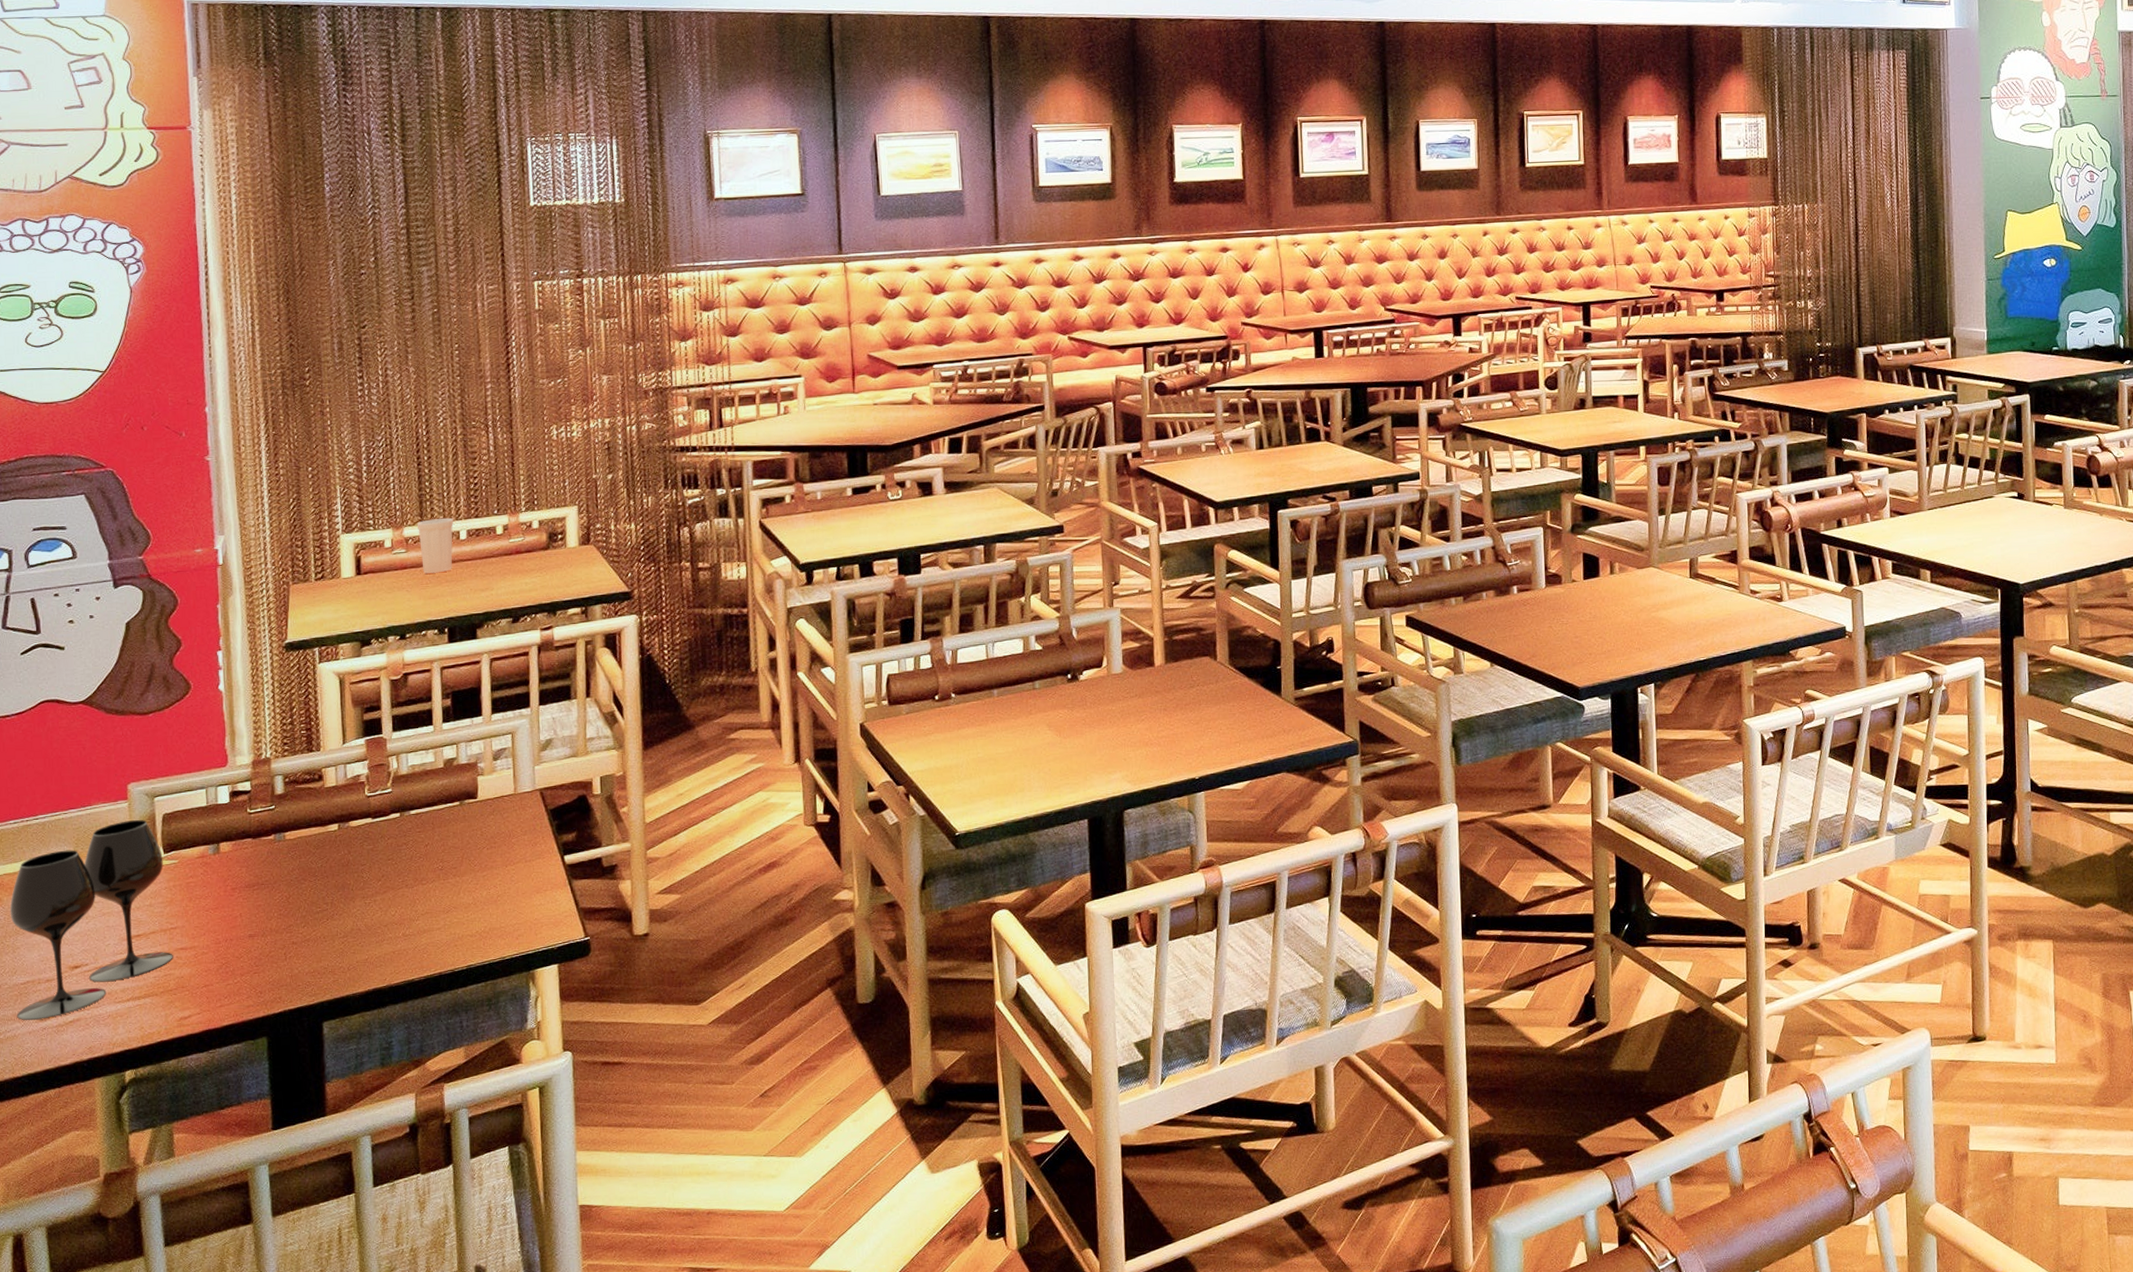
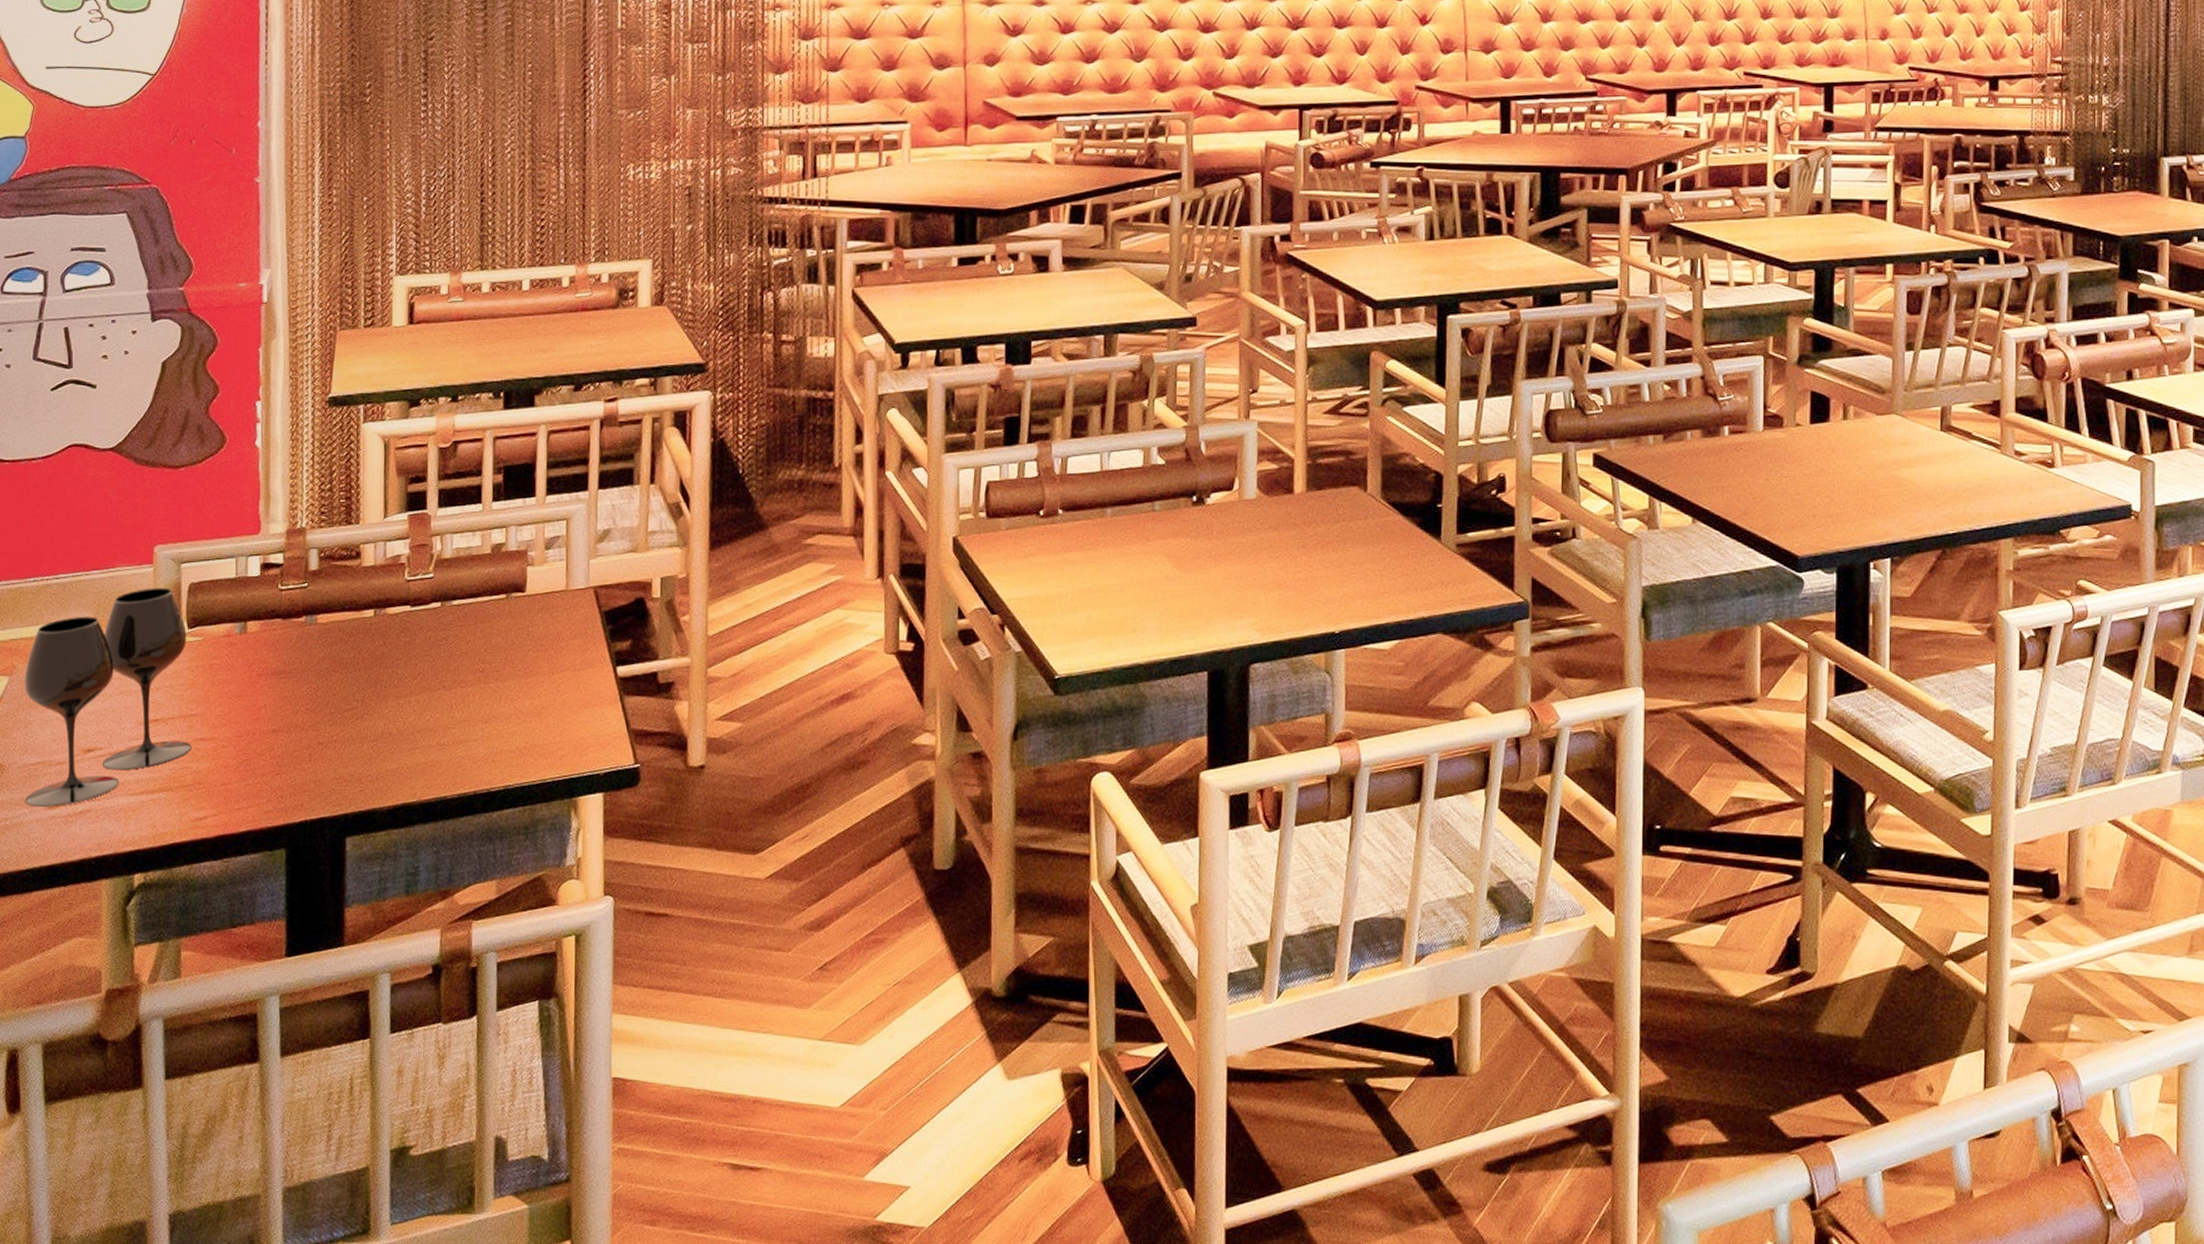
cup: present [416,517,454,574] -> none [476,264,516,328]

